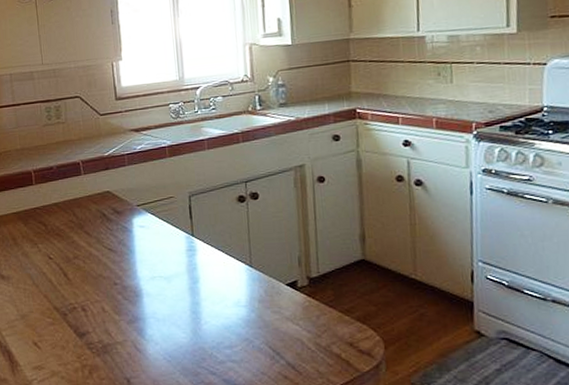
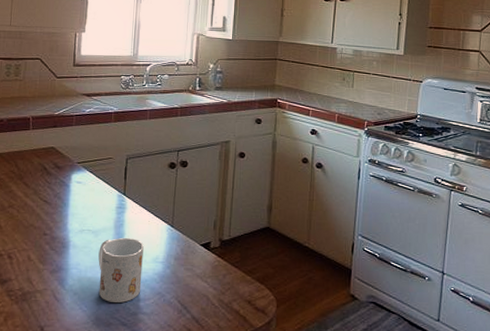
mug: none [174,281,226,351] -> present [98,237,144,303]

